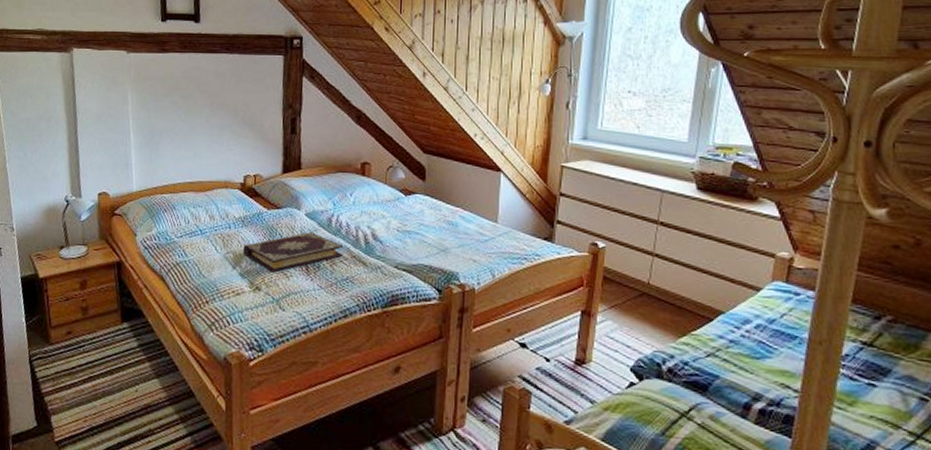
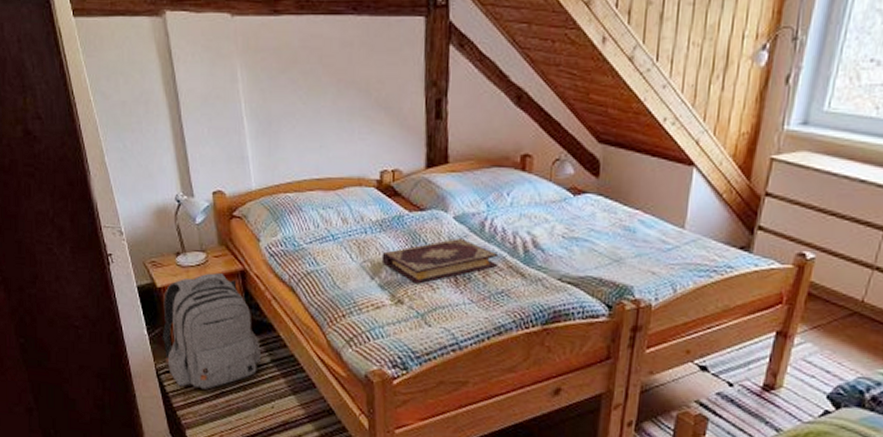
backpack: none [38,264,130,375] -> present [162,273,262,390]

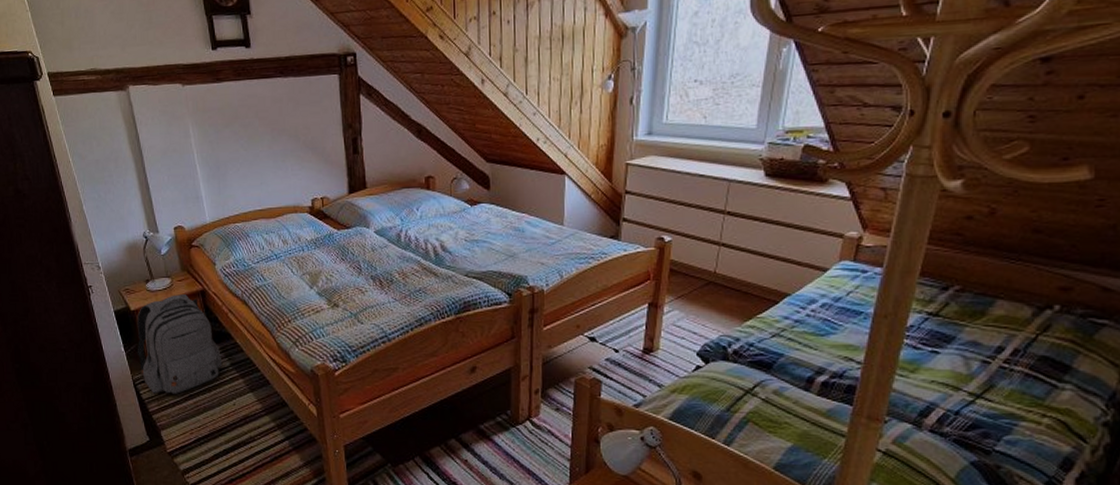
book: present [381,237,499,284] -> none [317,248,415,289]

